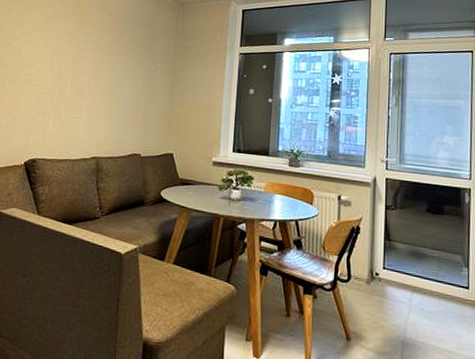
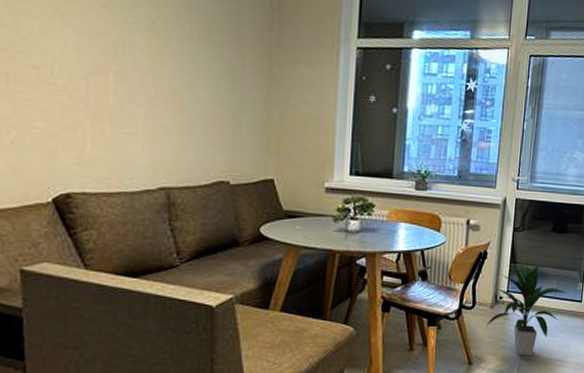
indoor plant: none [363,242,450,341] -> present [486,264,567,356]

